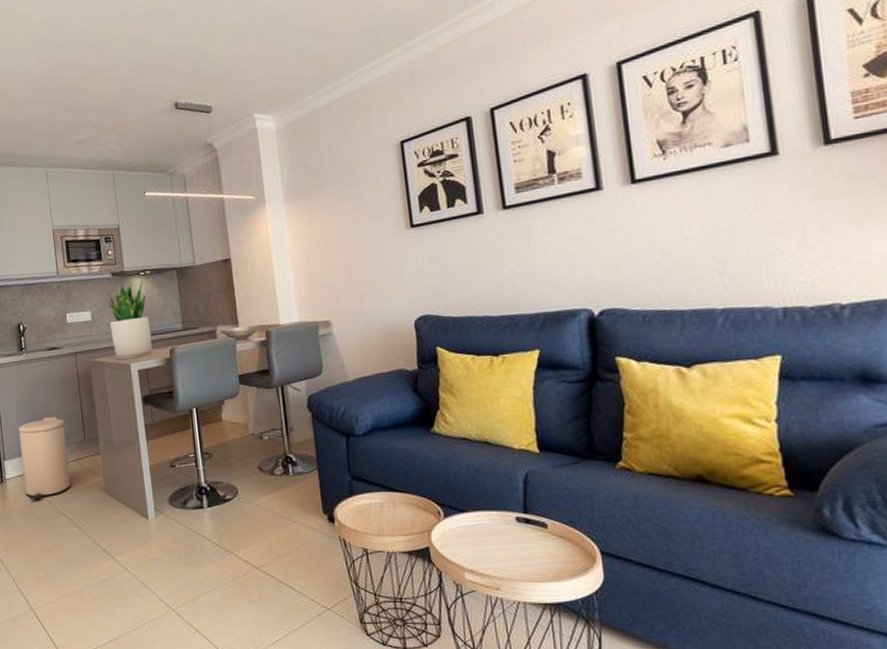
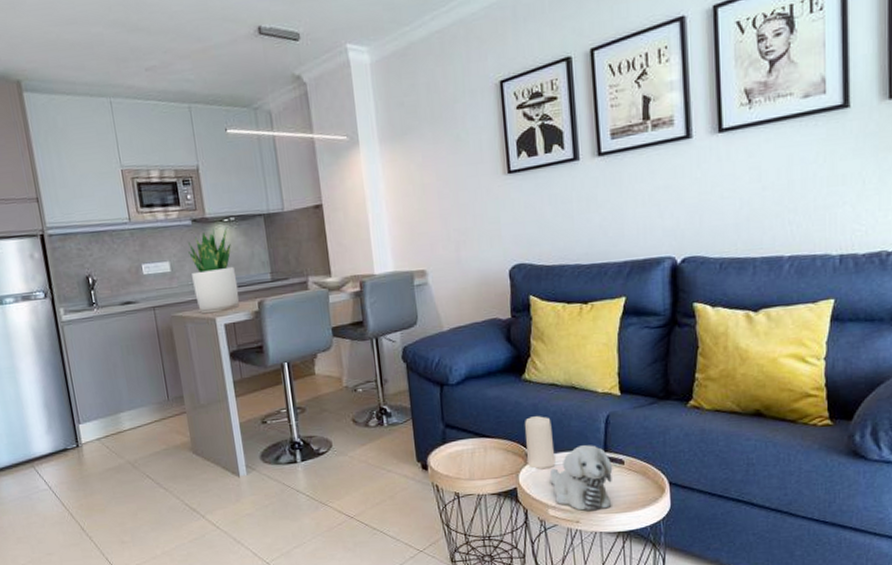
pedal bin: present [18,416,71,499] -> none [93,376,155,463]
candle: none [435,470,471,528] -> present [524,415,556,469]
plush toy: none [464,505,536,578] -> present [549,445,613,512]

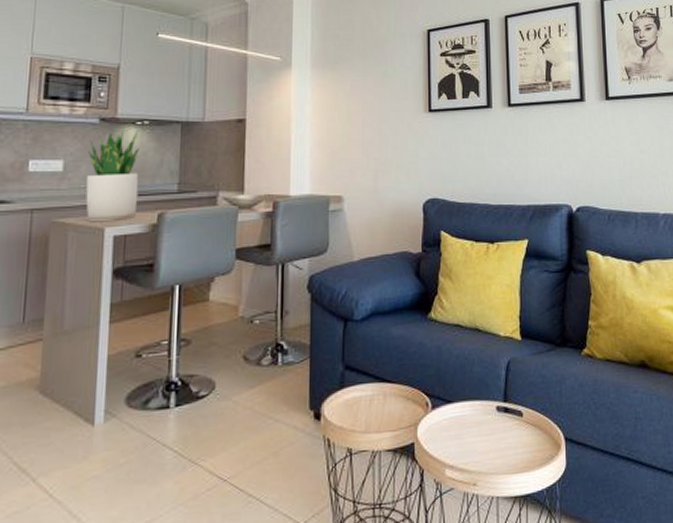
candle: present [524,415,556,469] -> none [426,358,456,420]
plush toy: present [549,445,613,512] -> none [449,394,512,472]

